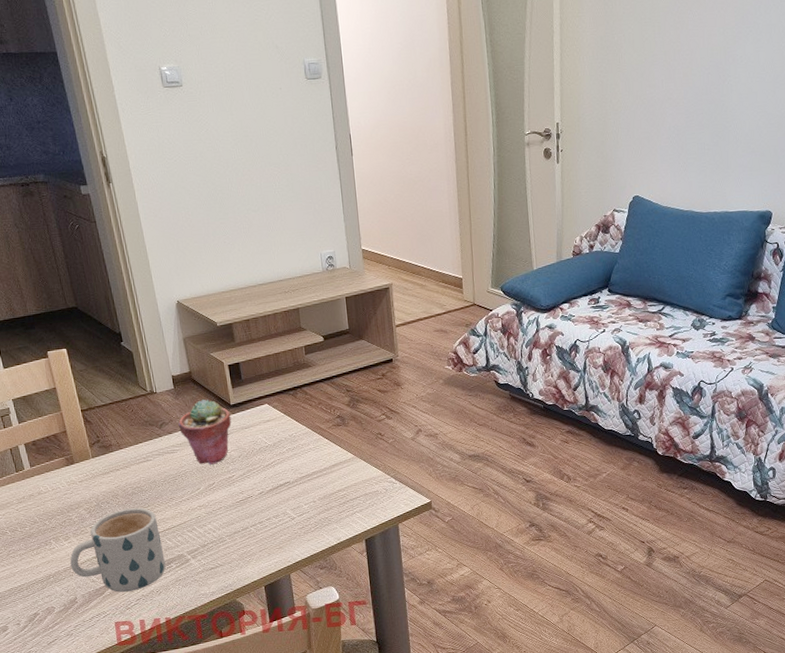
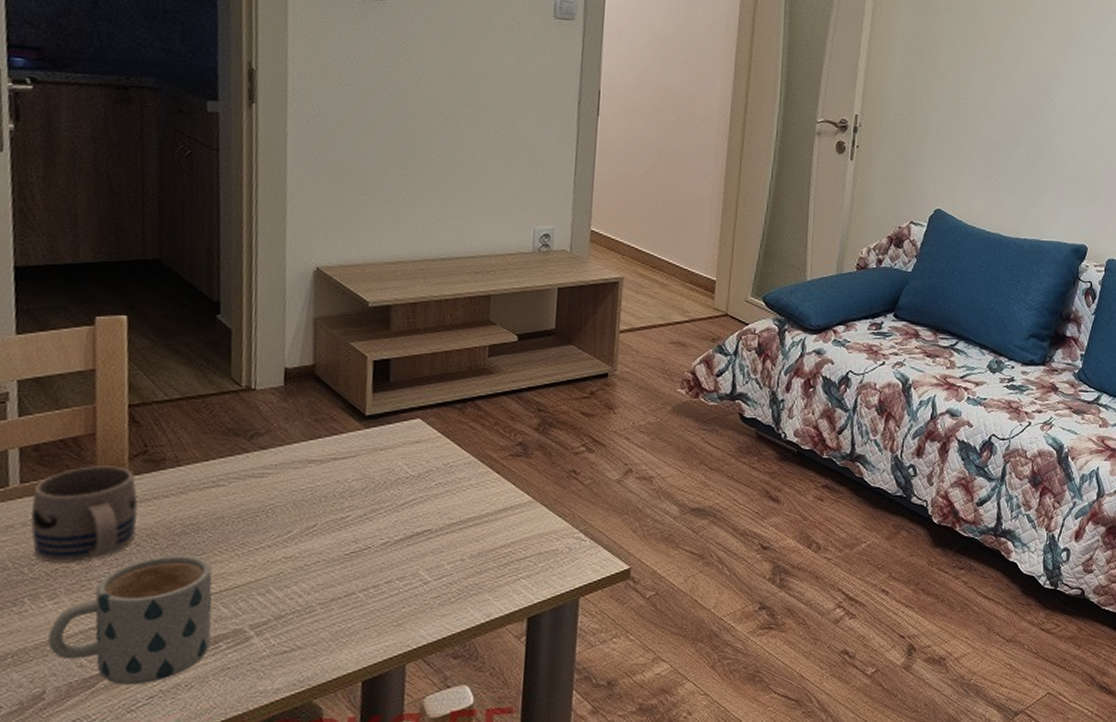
mug: none [39,451,105,517] -> present [30,466,139,563]
potted succulent: present [177,398,232,465] -> none [278,404,363,498]

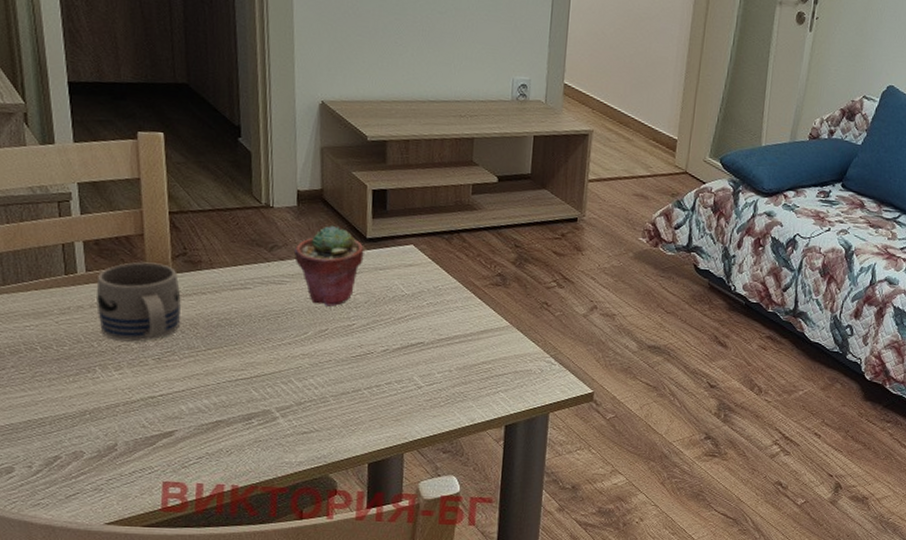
mug: present [48,555,213,685] -> none [117,343,245,446]
potted succulent: none [278,404,363,498] -> present [293,225,364,307]

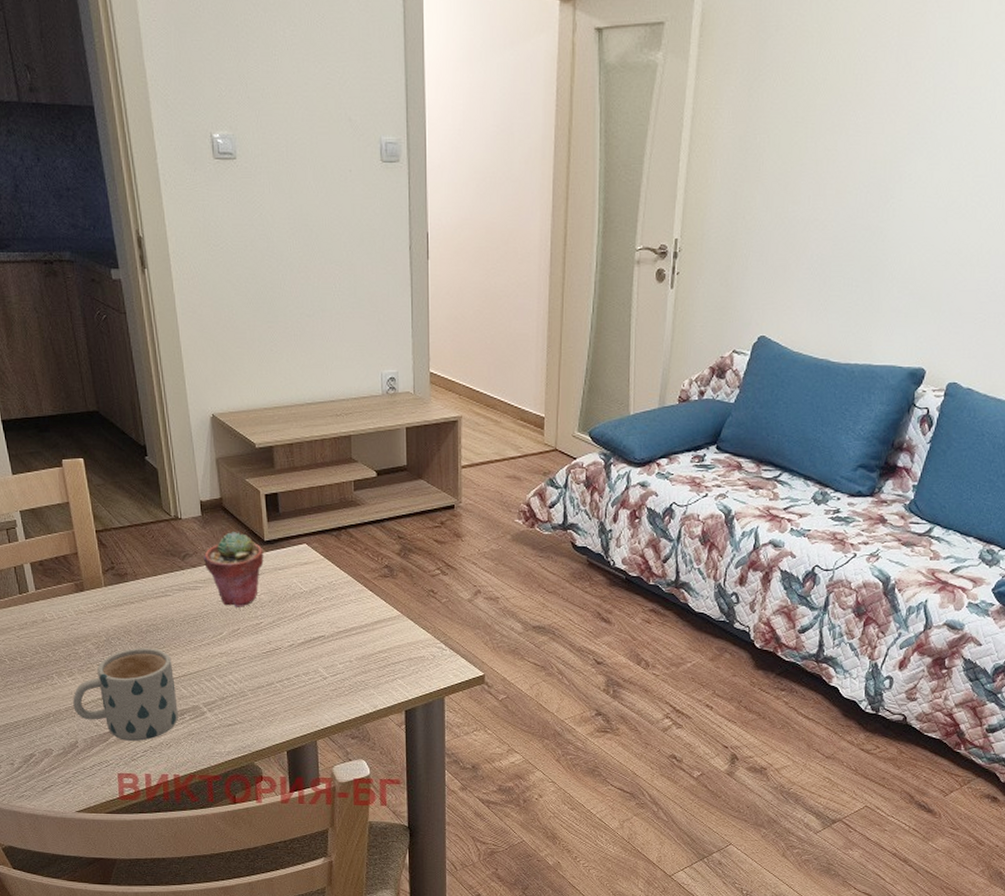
mug: present [96,262,182,342] -> none [45,578,116,650]
mug: none [117,343,245,446] -> present [73,648,178,741]

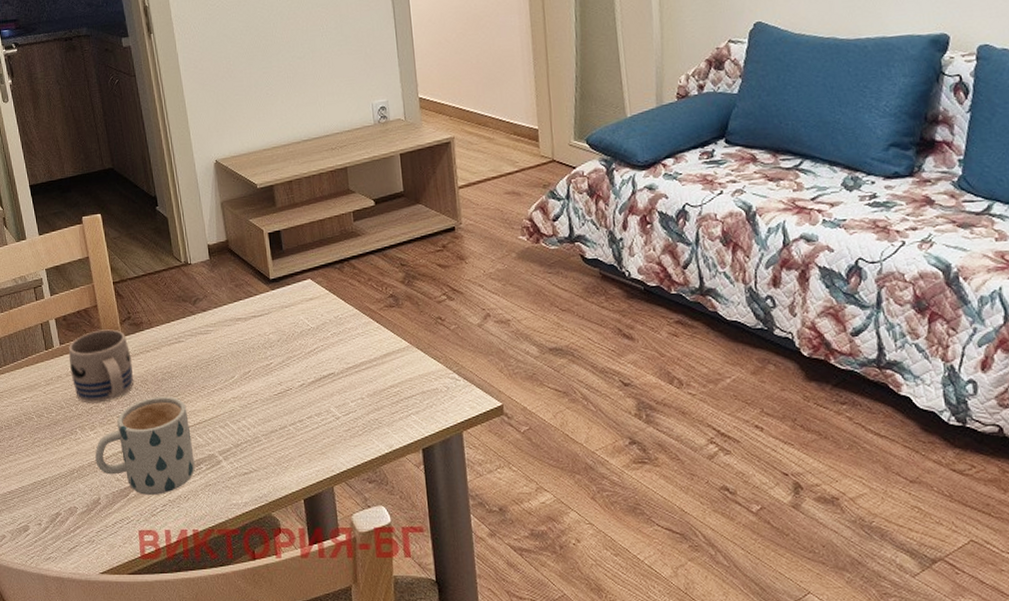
mug: none [45,578,116,650] -> present [69,329,133,403]
potted succulent: present [203,531,264,607] -> none [212,271,271,349]

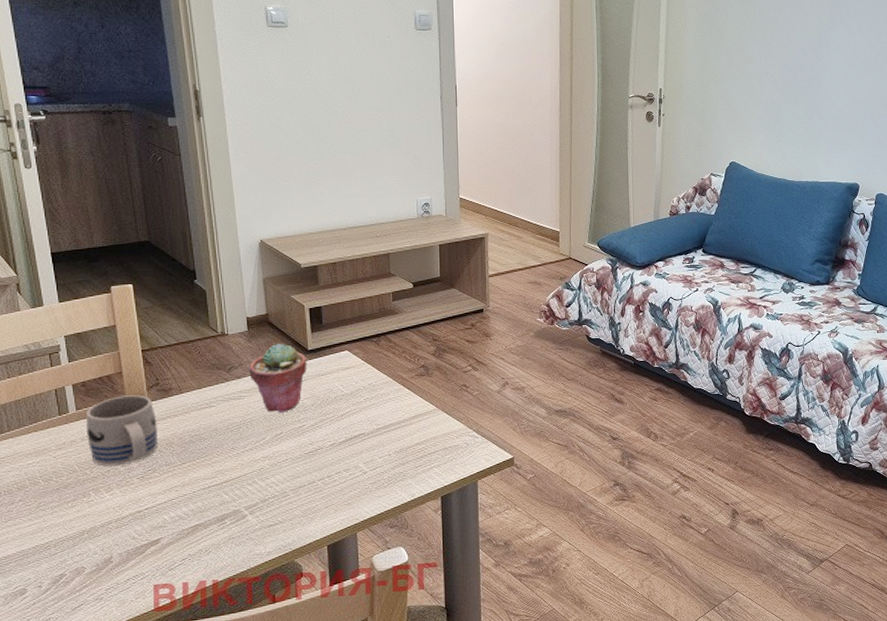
mug: present [95,396,195,495] -> none [110,457,219,551]
potted succulent: none [212,271,271,349] -> present [248,342,307,413]

